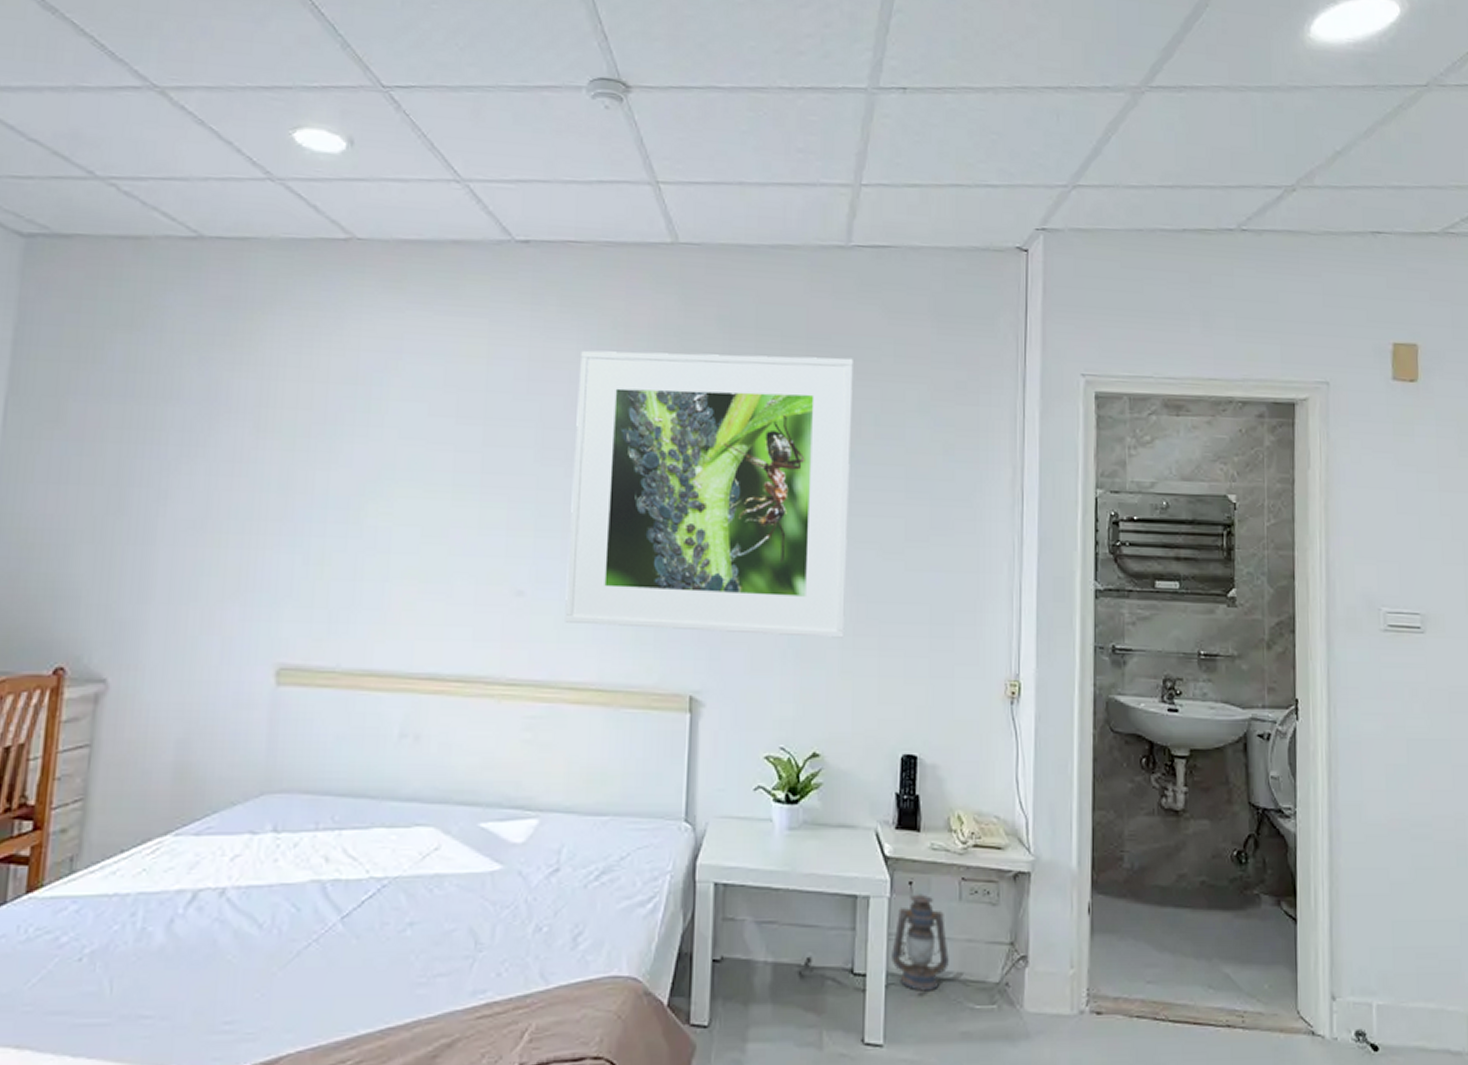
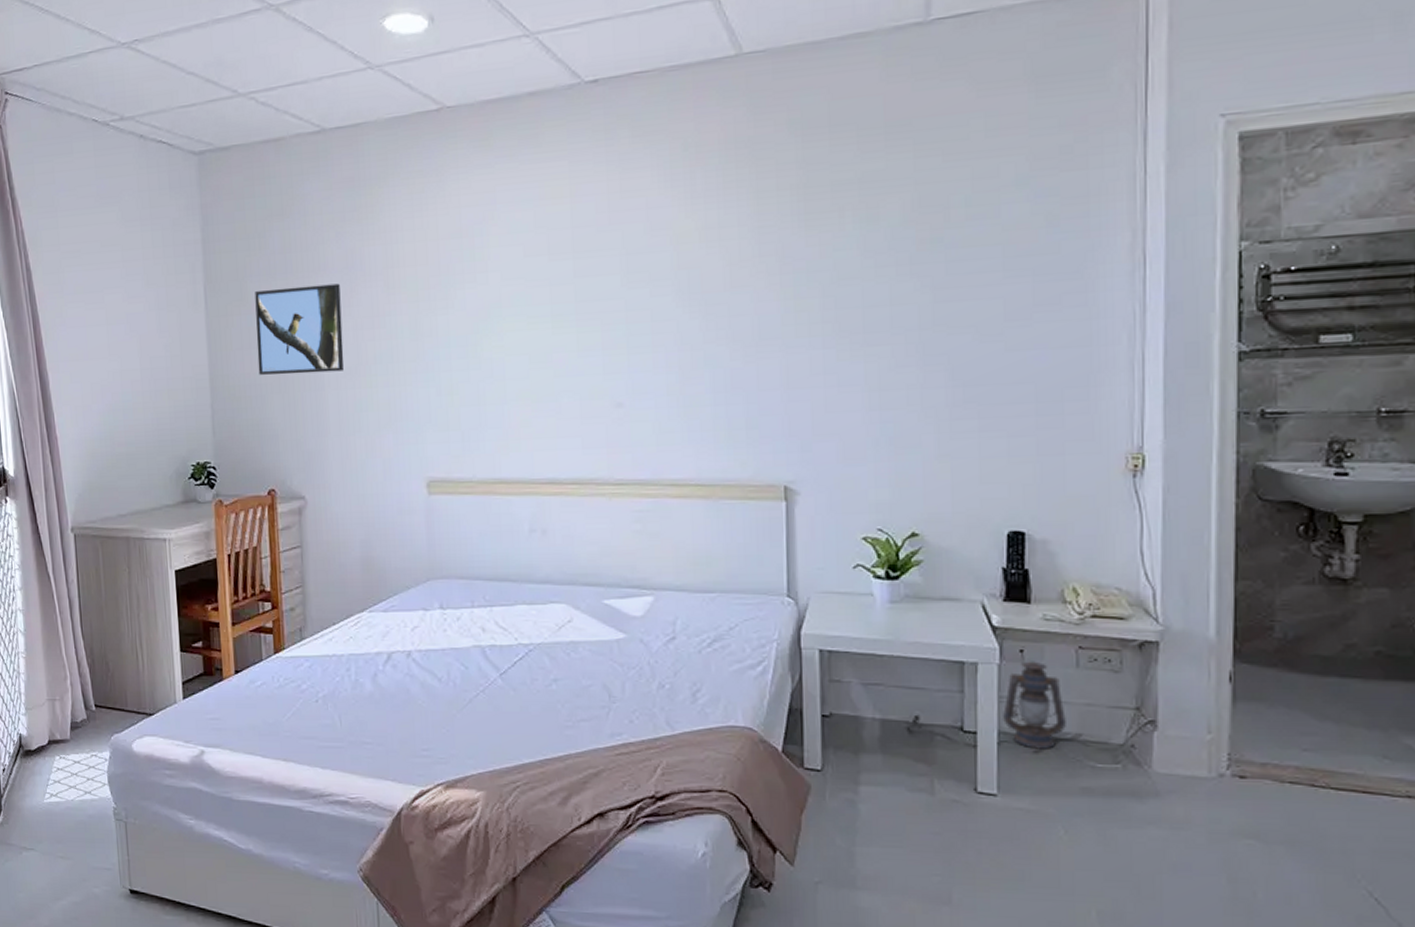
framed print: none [65,413,195,524] -> present [255,283,344,375]
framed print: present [565,350,853,638] -> none [655,140,940,428]

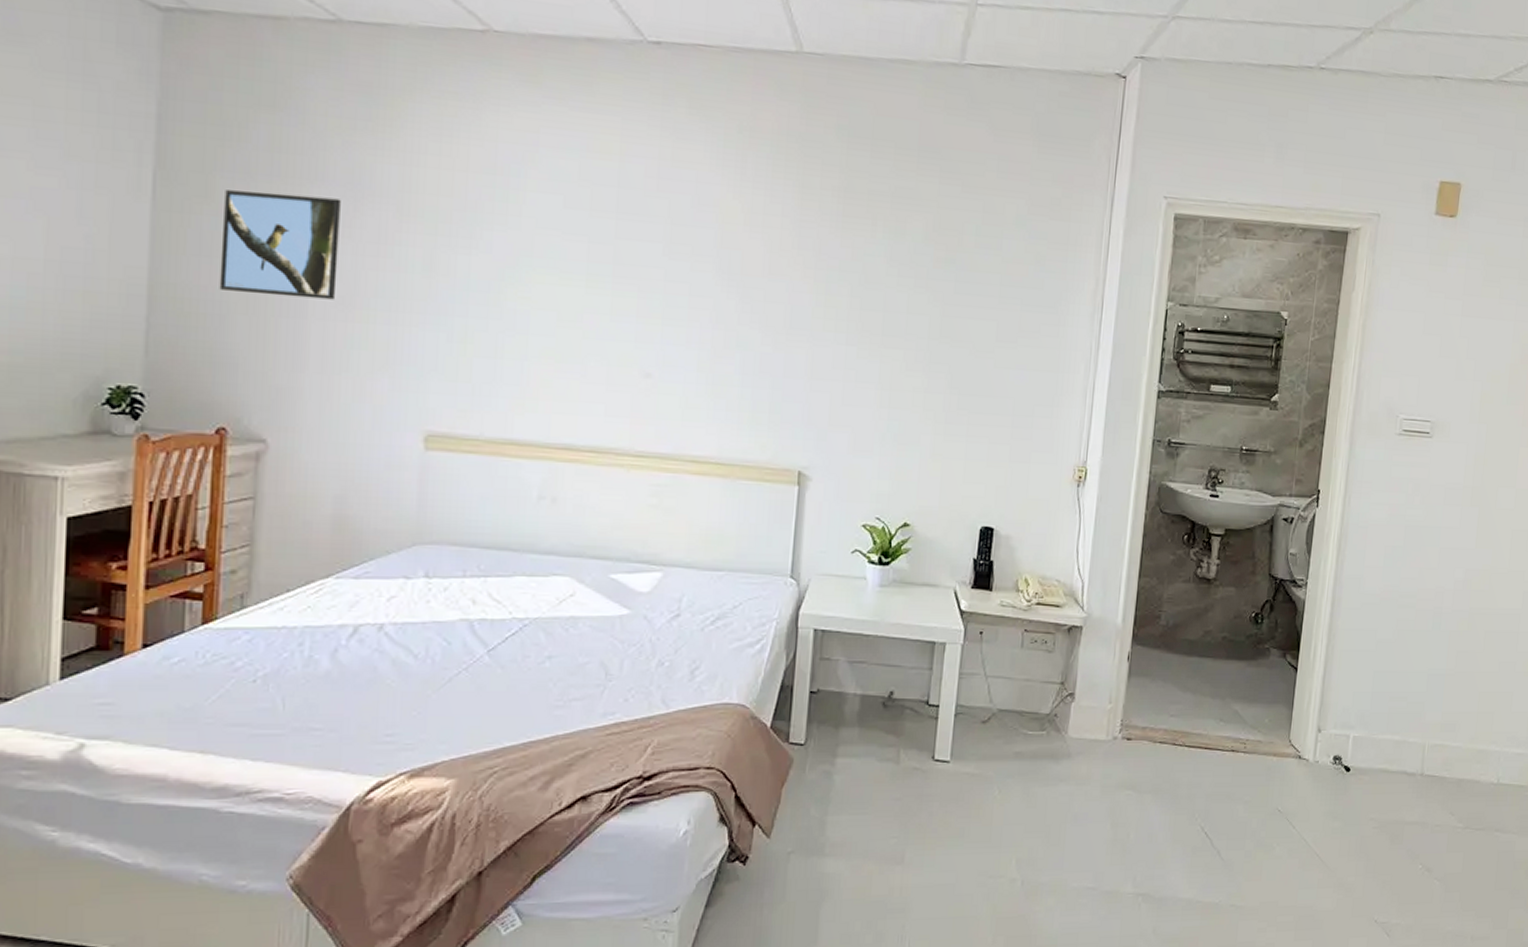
lantern: present [1003,661,1066,751] -> none [961,642,1009,721]

